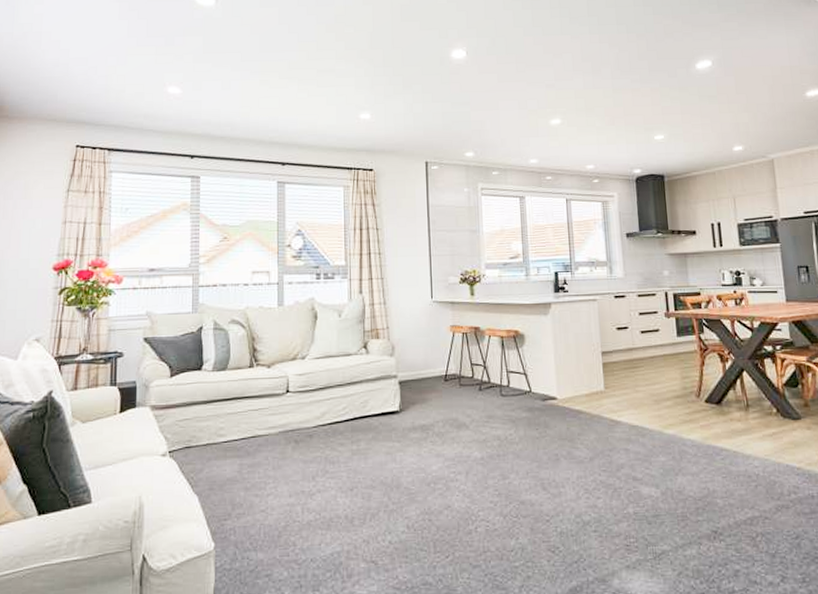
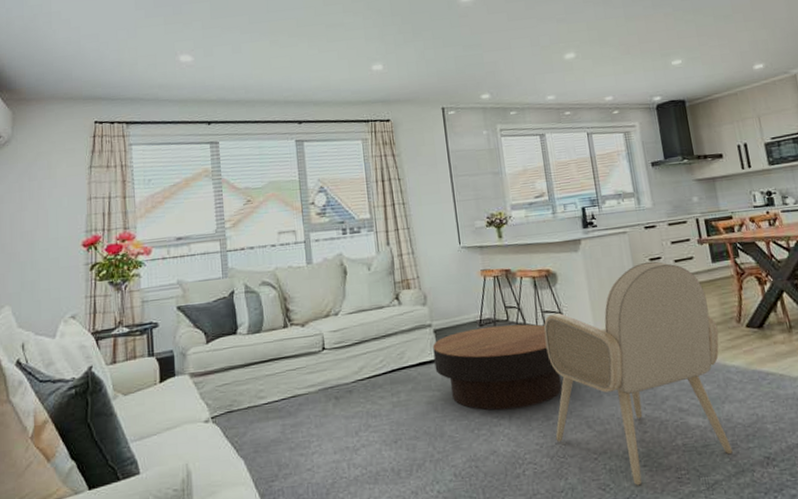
coffee table: none [396,381,521,466] -> present [433,324,562,411]
armchair: none [507,330,682,551] -> present [543,261,733,486]

